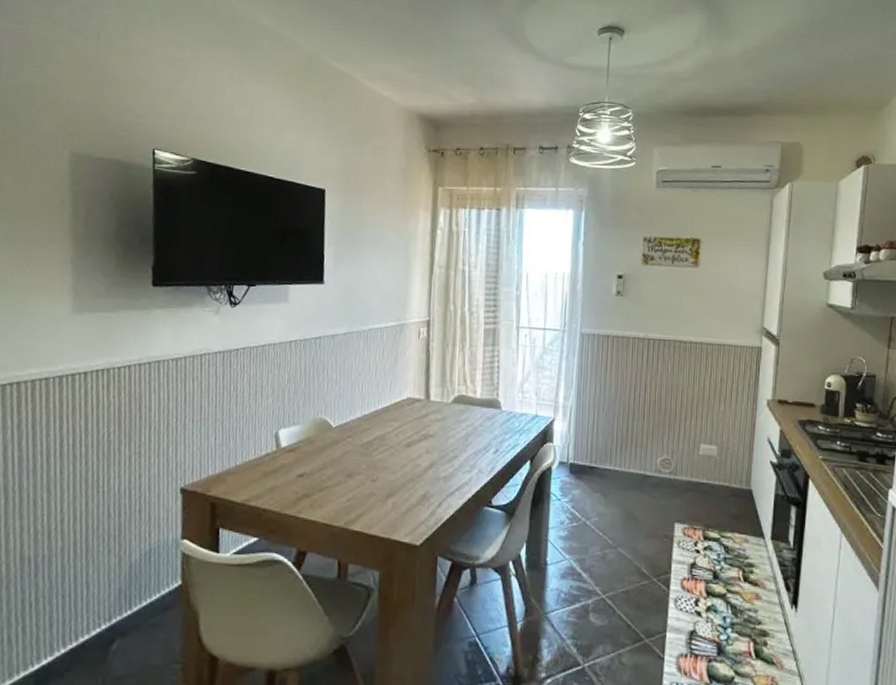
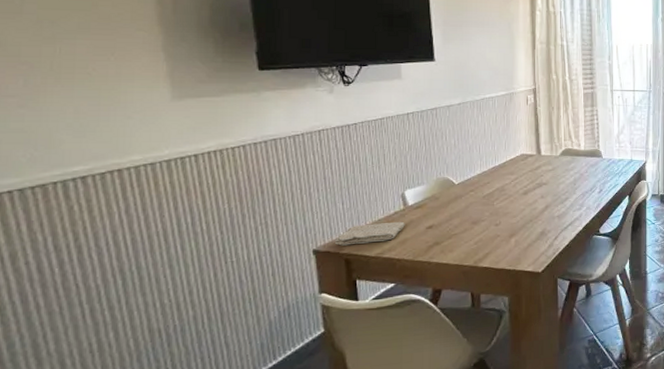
washcloth: none [203,464,276,487] -> present [335,221,405,246]

